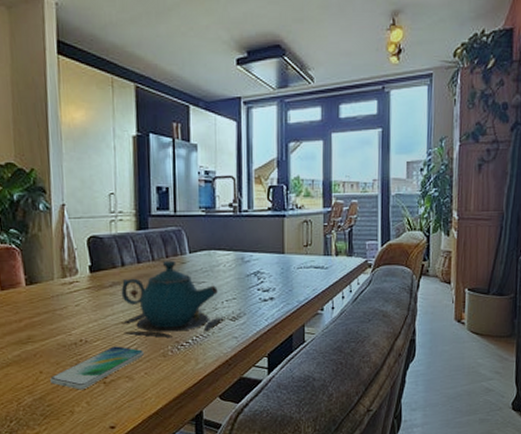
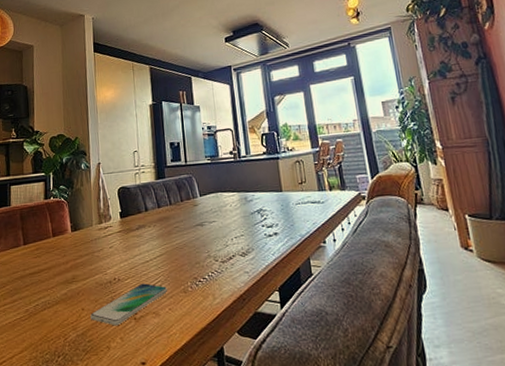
teapot: present [121,260,225,338] -> none [145,203,236,274]

